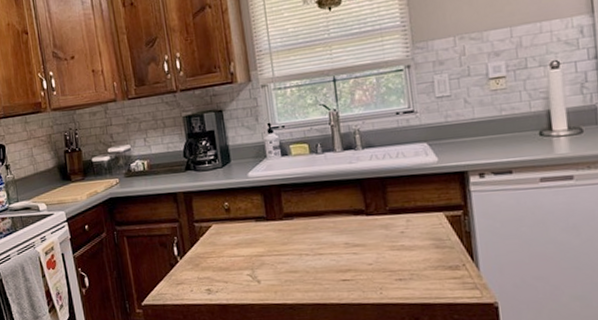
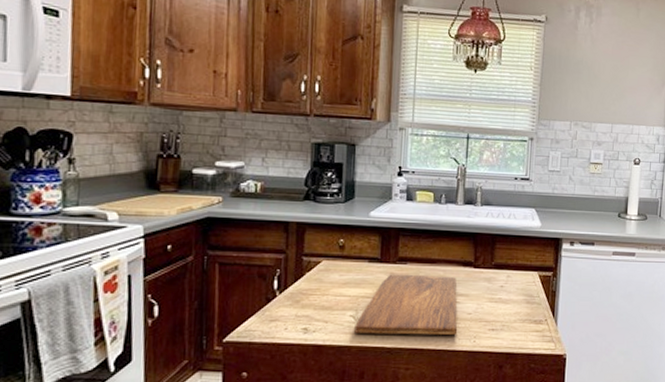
cutting board: none [253,227,360,292] -> present [354,274,458,335]

